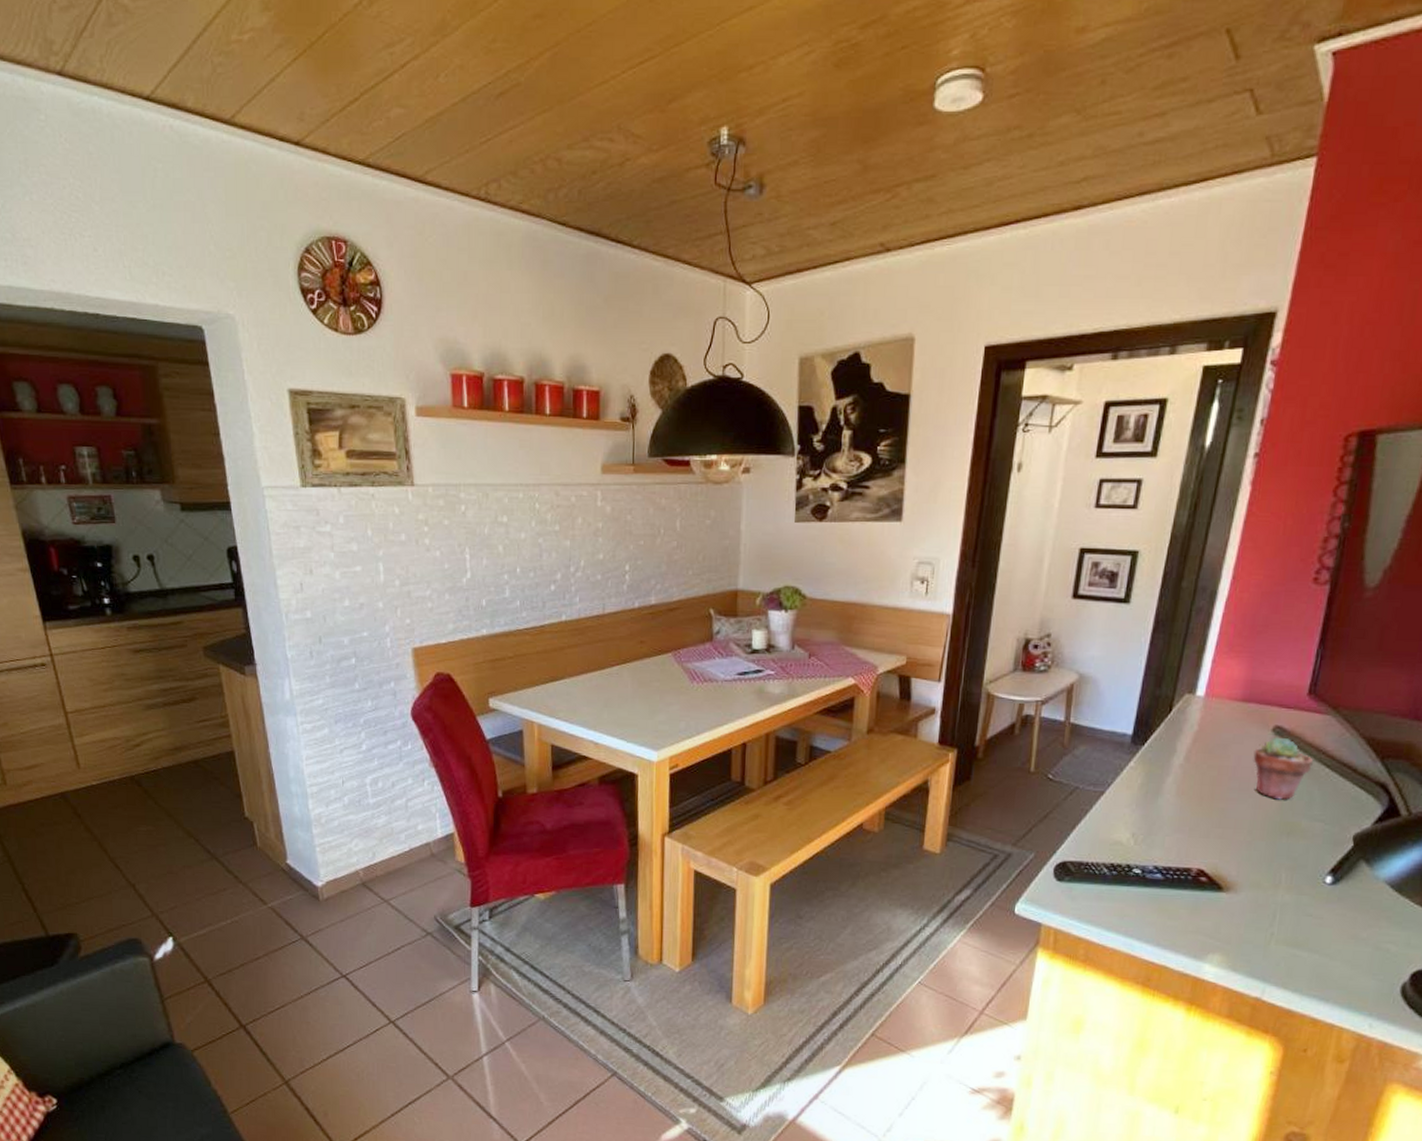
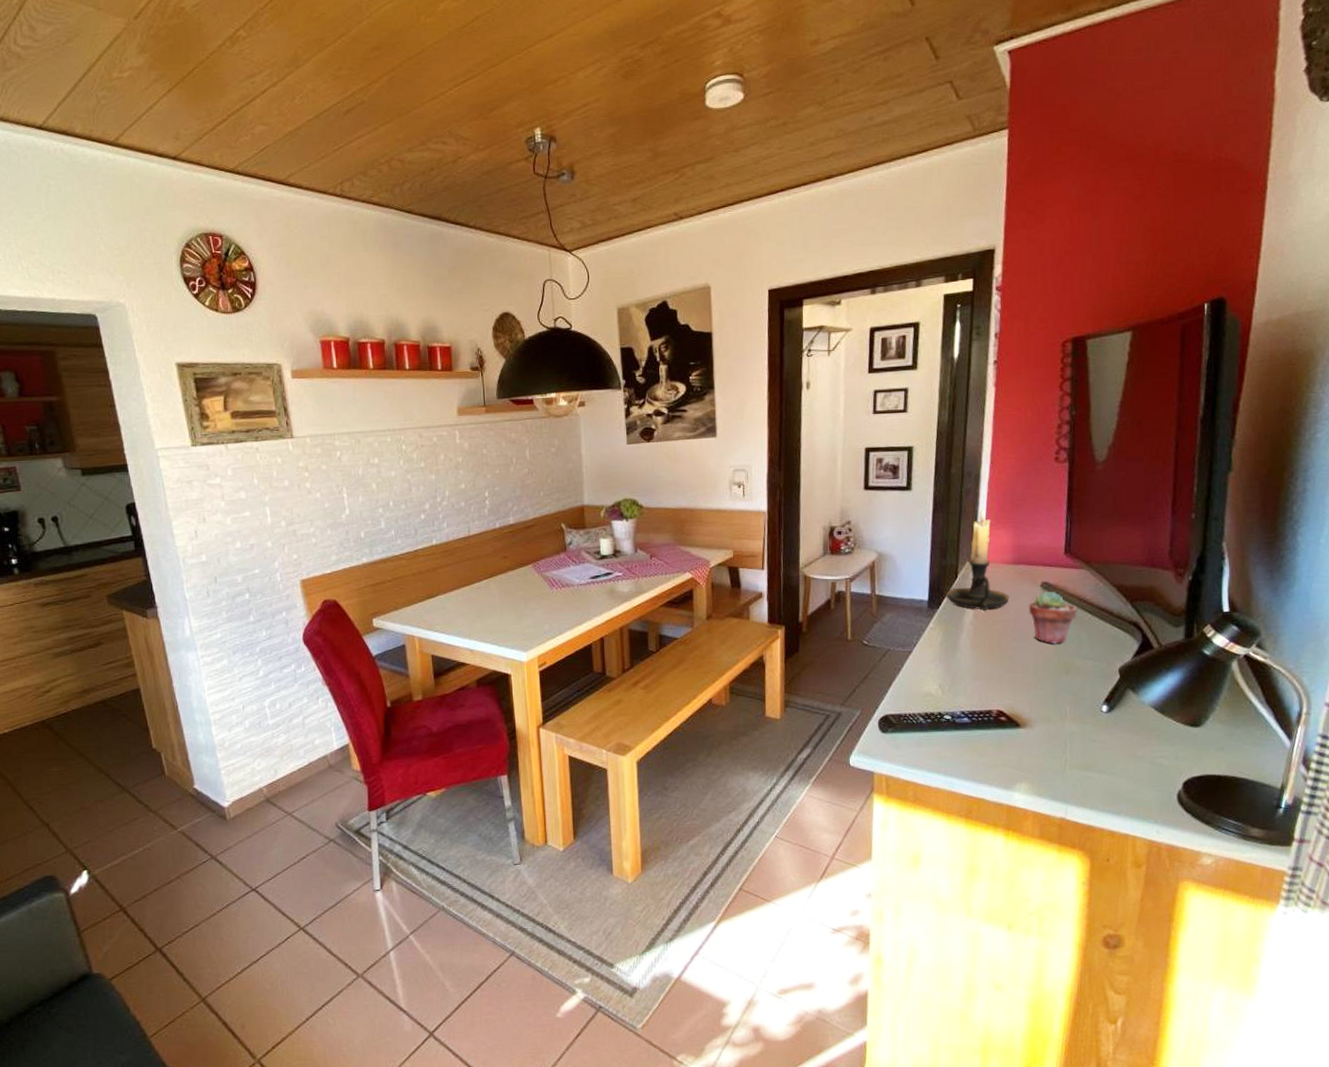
candle holder: none [1154,629,1233,754] -> present [946,506,1010,611]

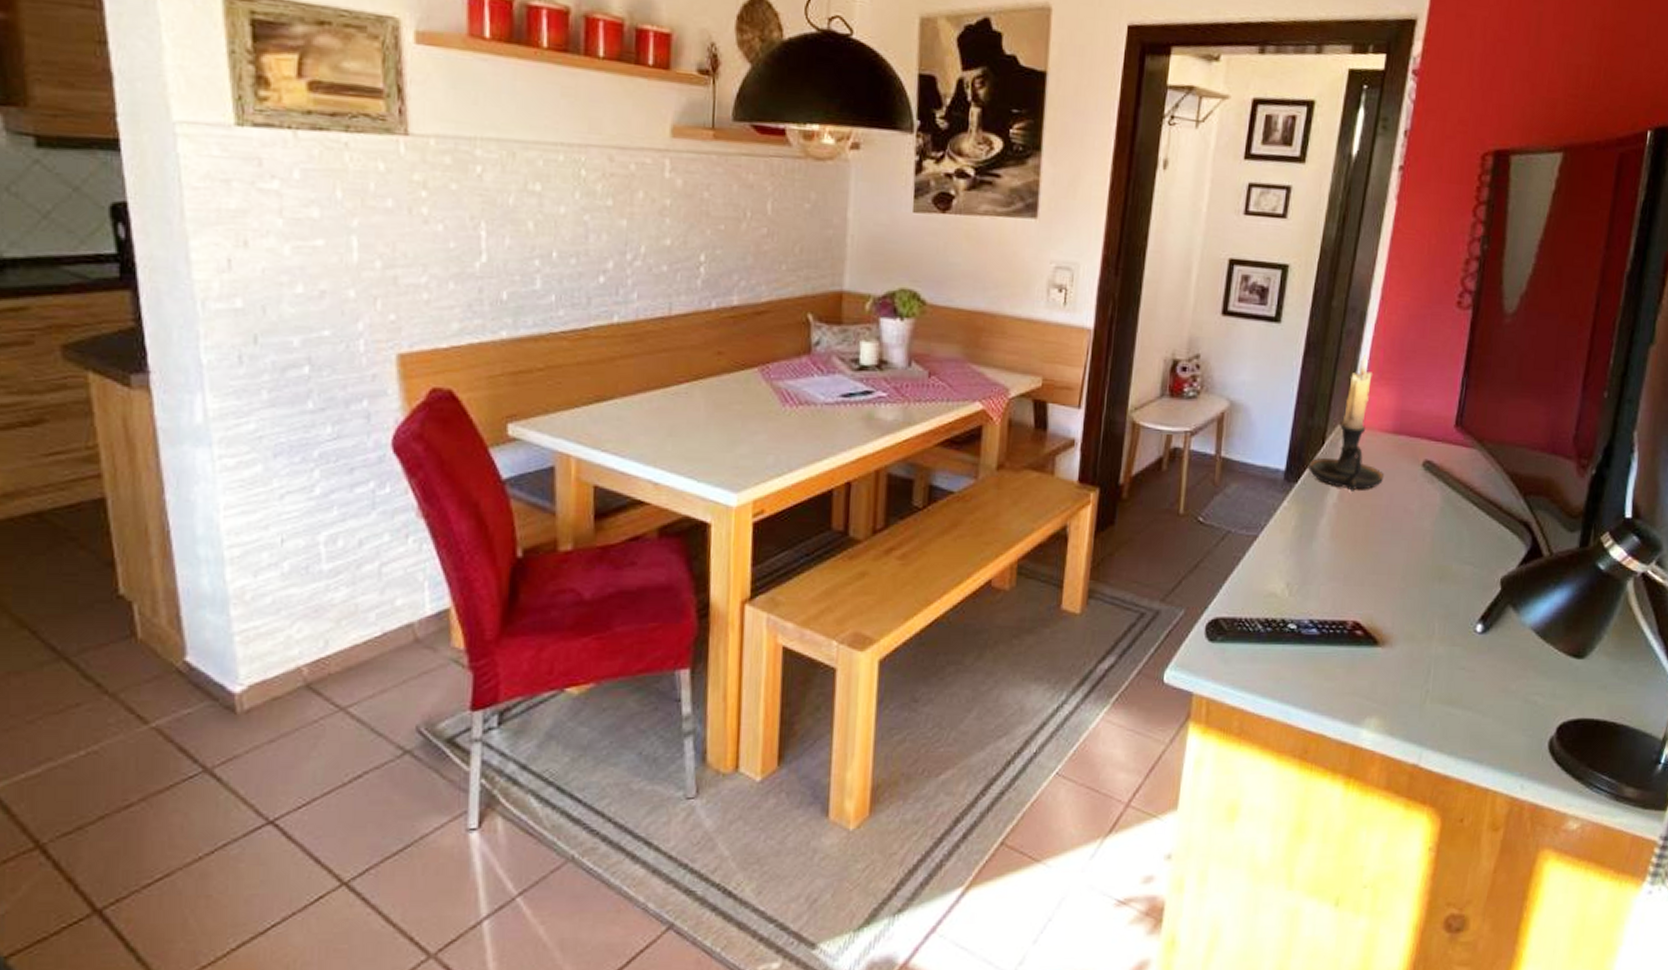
potted succulent: present [1028,591,1078,644] -> none [1404,472,1462,542]

